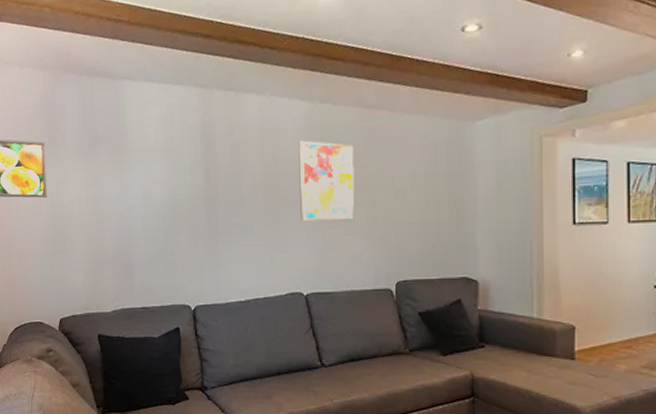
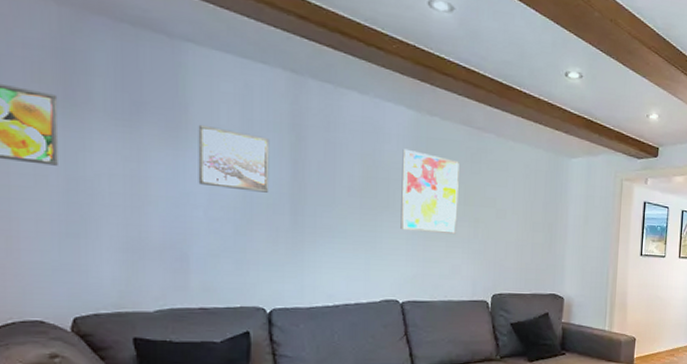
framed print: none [135,147,189,200] -> present [198,124,270,193]

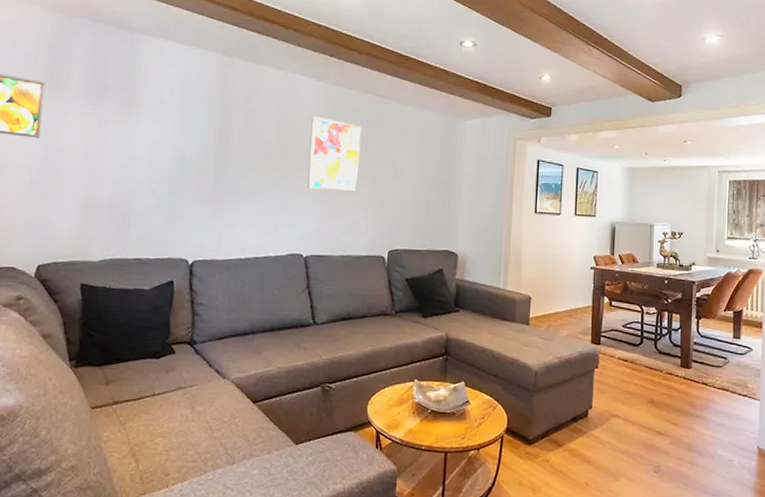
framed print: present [198,124,270,193] -> none [143,101,202,157]

